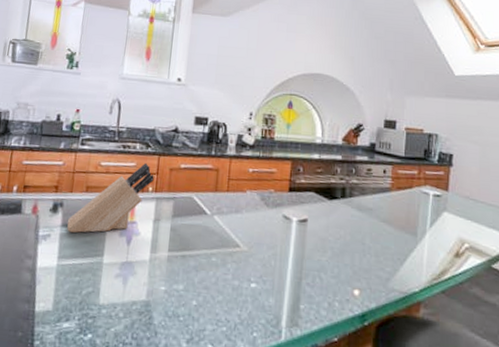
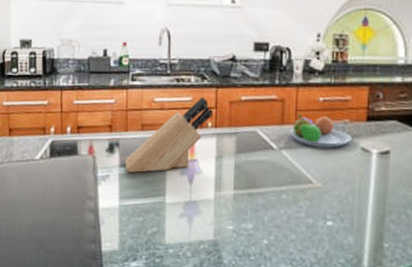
fruit bowl: none [221,183,276,215] -> present [289,114,352,148]

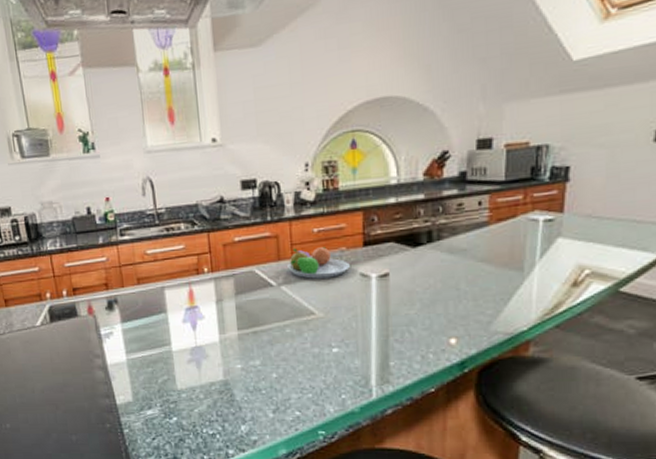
knife block: present [125,96,213,173] -> none [125,242,207,328]

